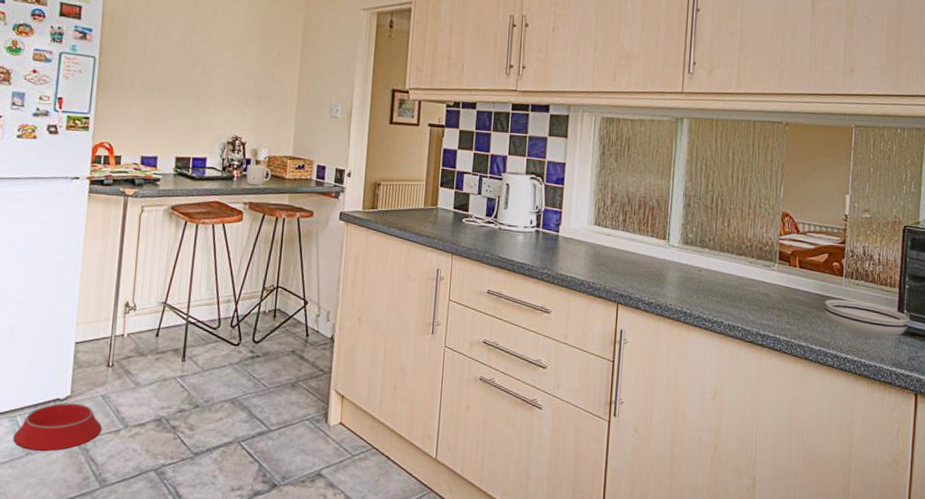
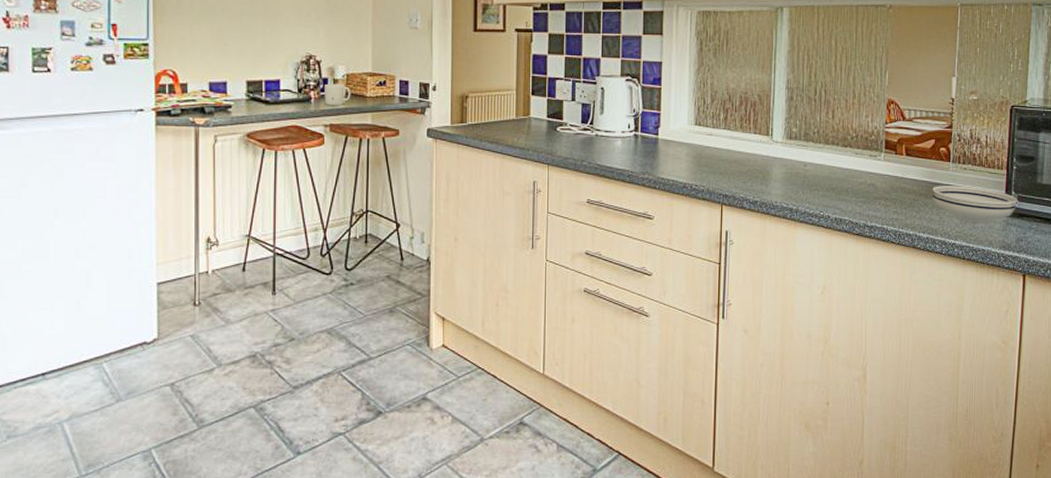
pet bowl: present [13,402,102,451] -> none [101,345,194,396]

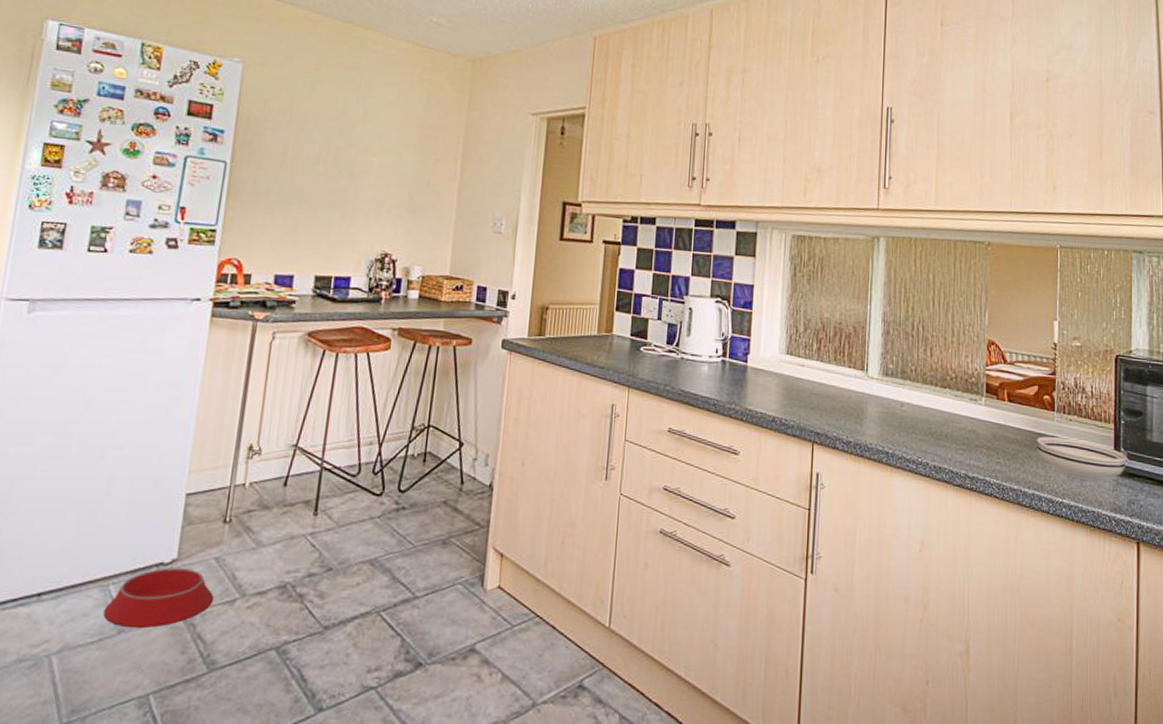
pet bowl: none [101,345,194,396] -> present [103,567,213,628]
mug: present [324,83,351,106] -> none [395,284,425,309]

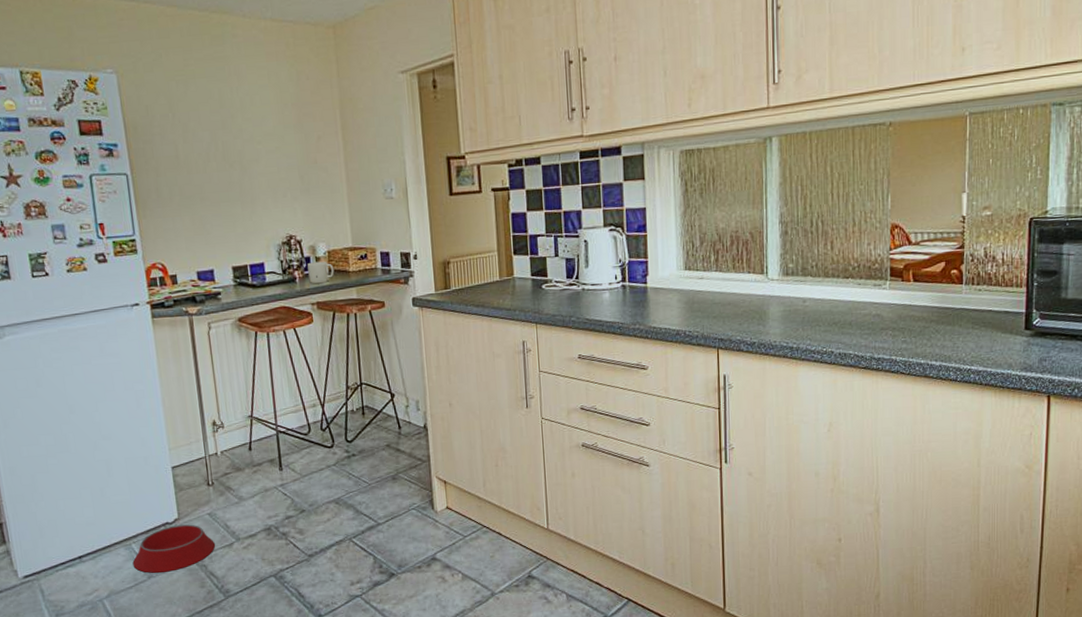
mug: none [395,284,425,309] -> present [307,261,335,284]
bowl: present [1037,436,1127,482] -> none [944,308,1040,346]

